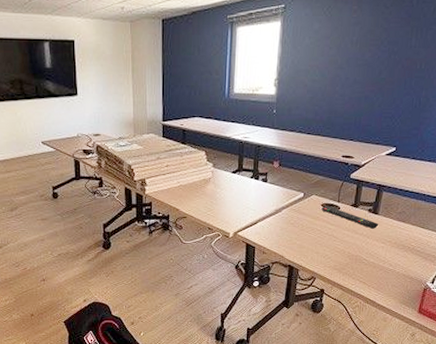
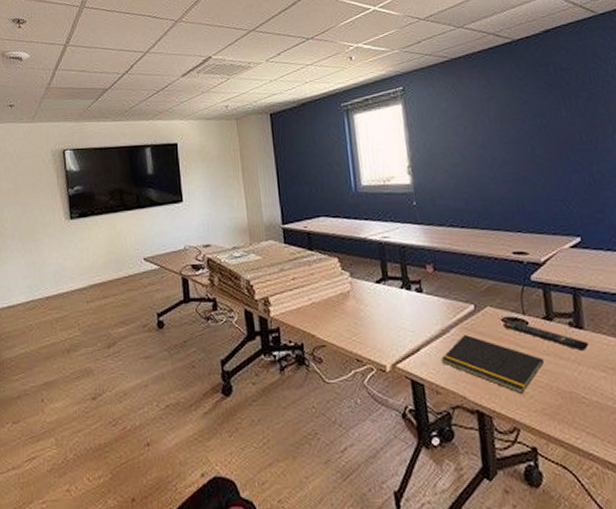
notepad: none [271,214,345,255] -> present [441,335,545,393]

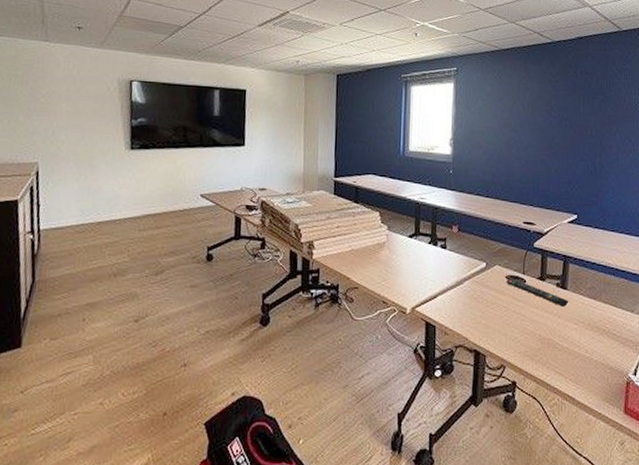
notepad: present [441,335,545,393] -> none [453,287,533,338]

